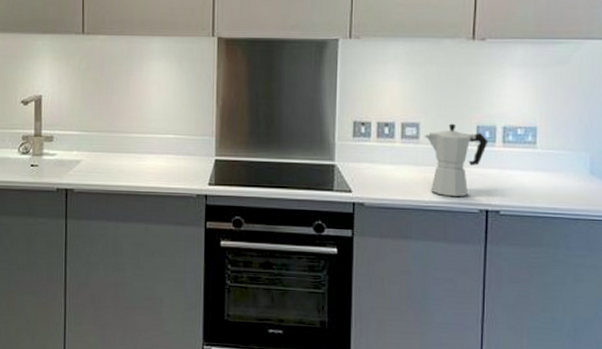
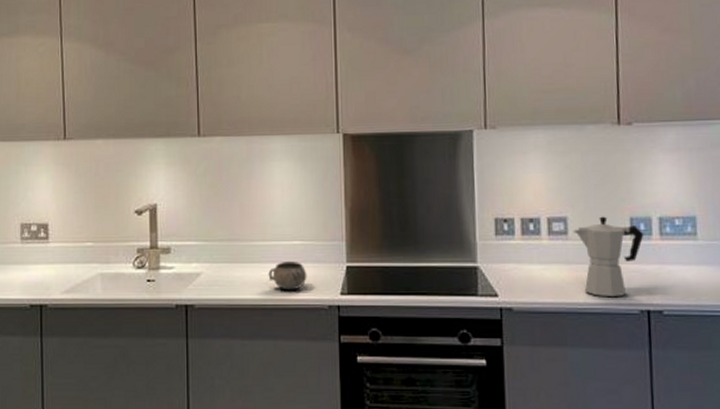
decorative bowl: none [143,153,179,180] -> present [268,262,307,291]

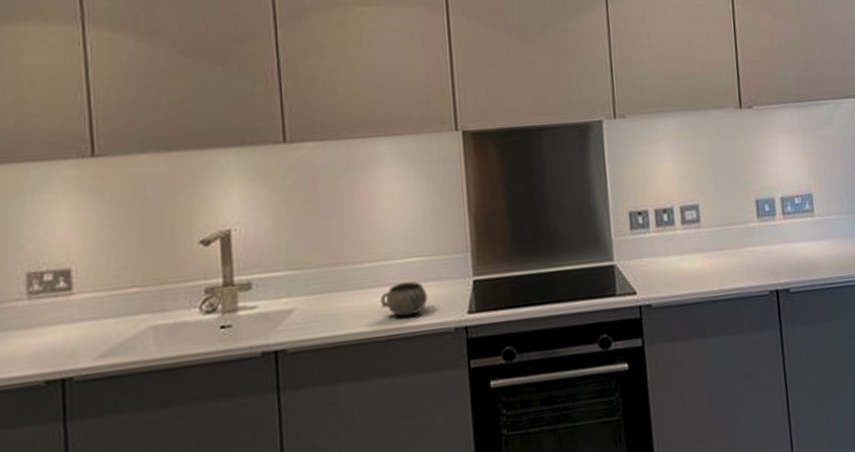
moka pot: present [573,216,644,298] -> none [705,200,769,282]

